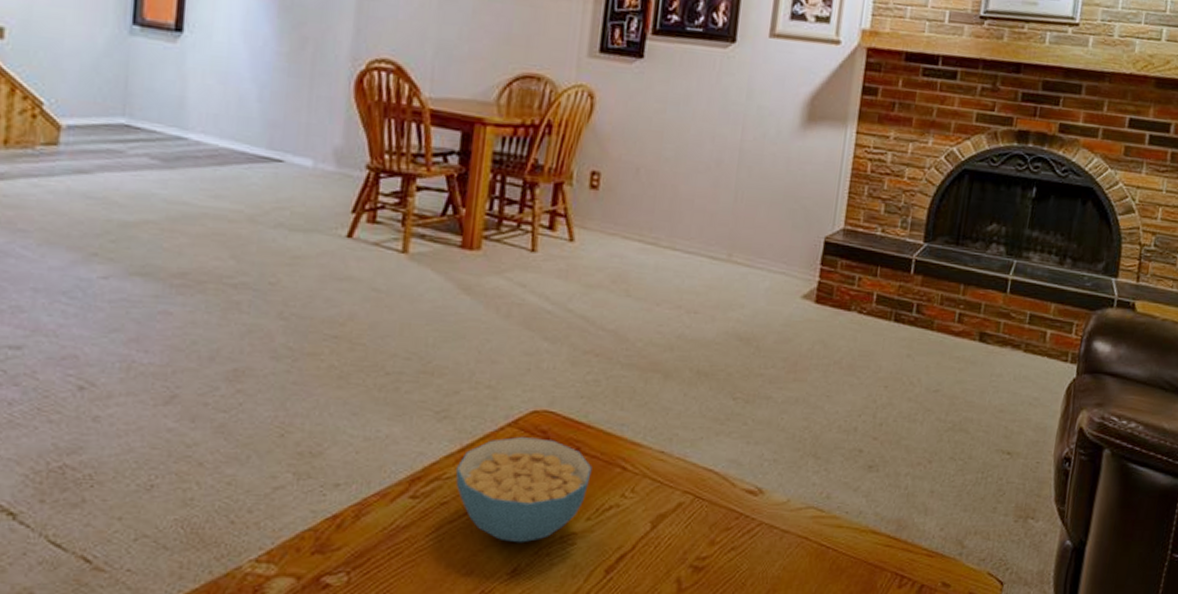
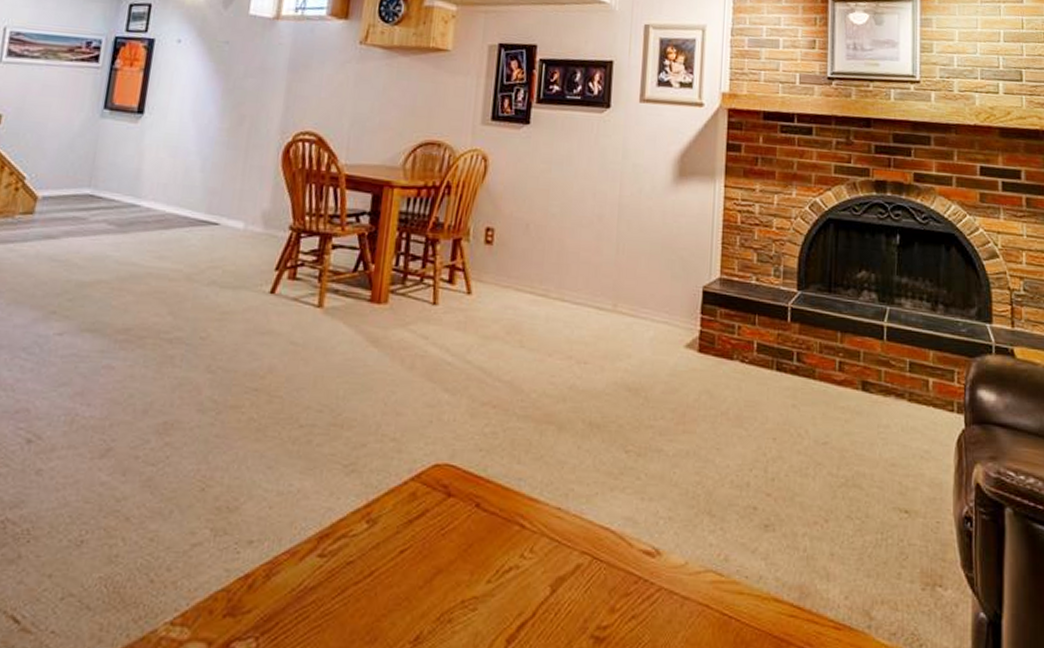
cereal bowl: present [455,436,592,543] -> none [361,491,492,608]

